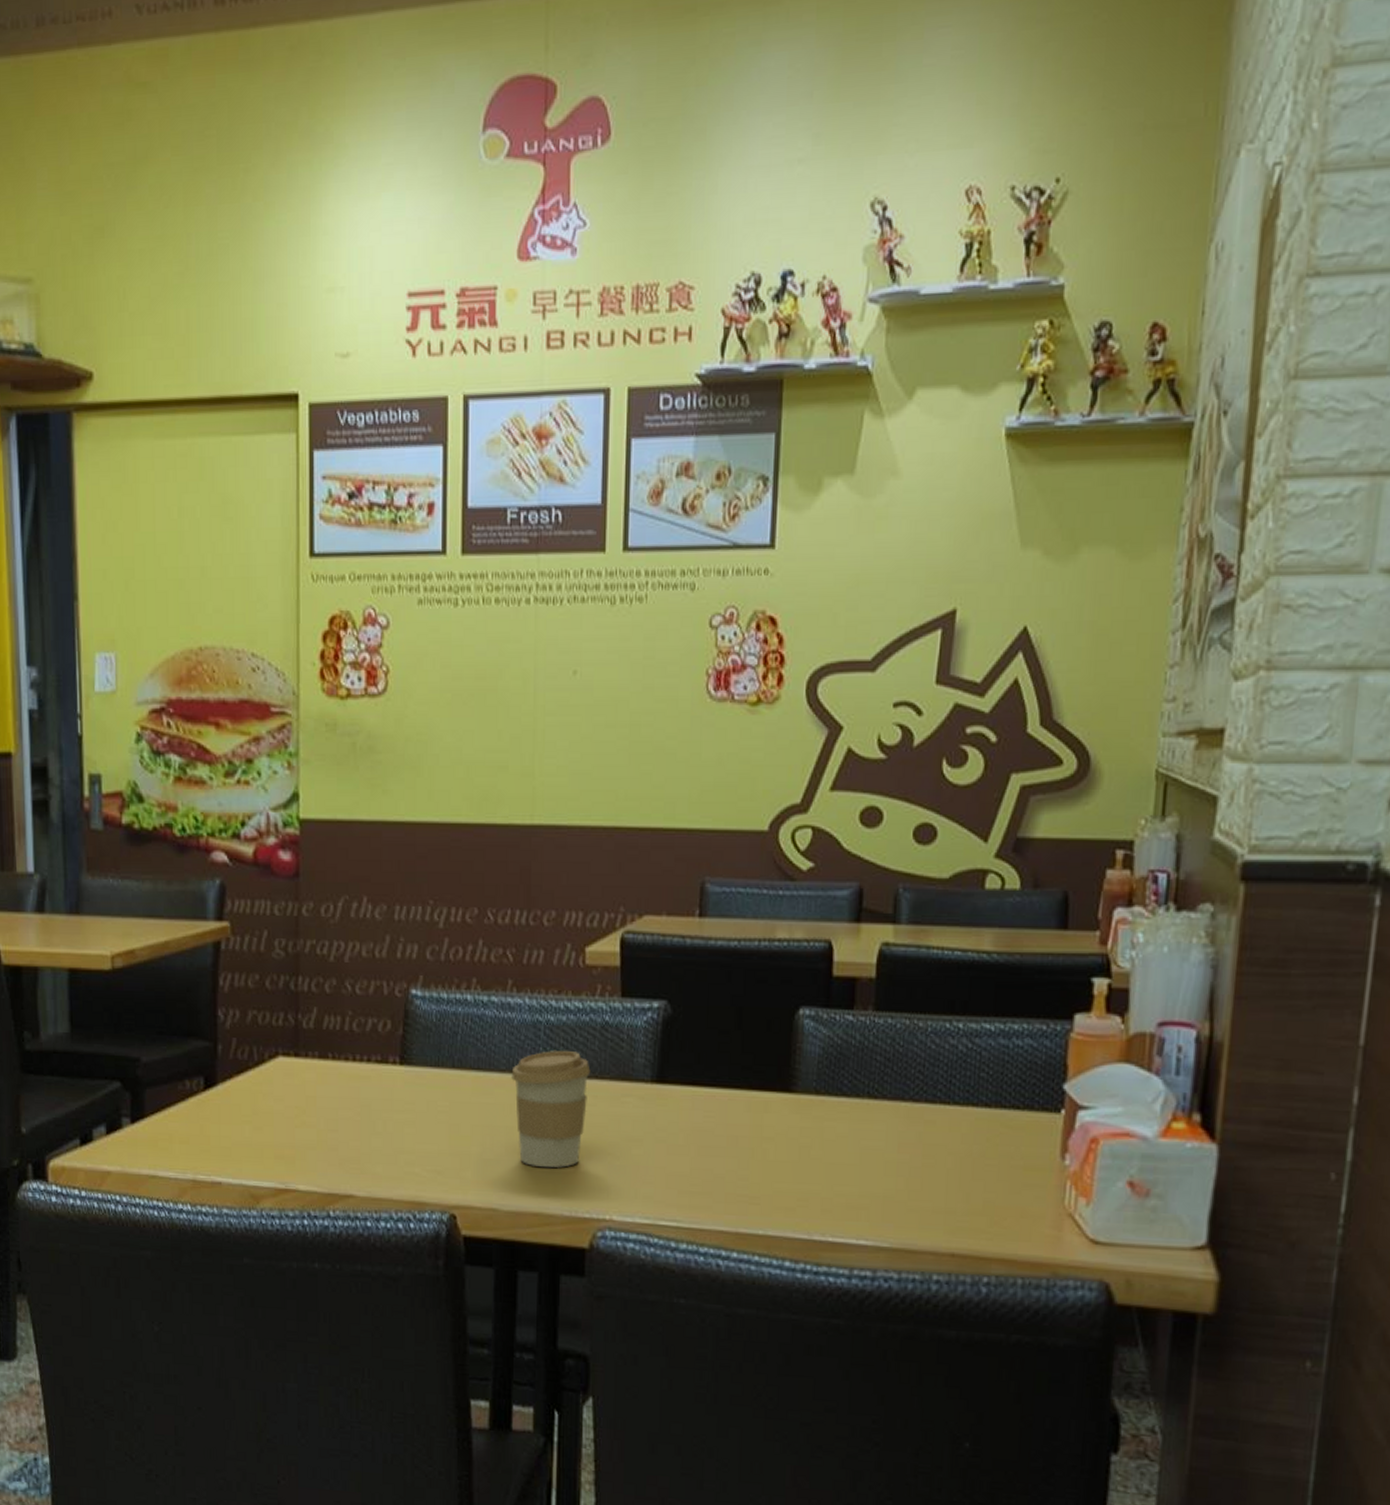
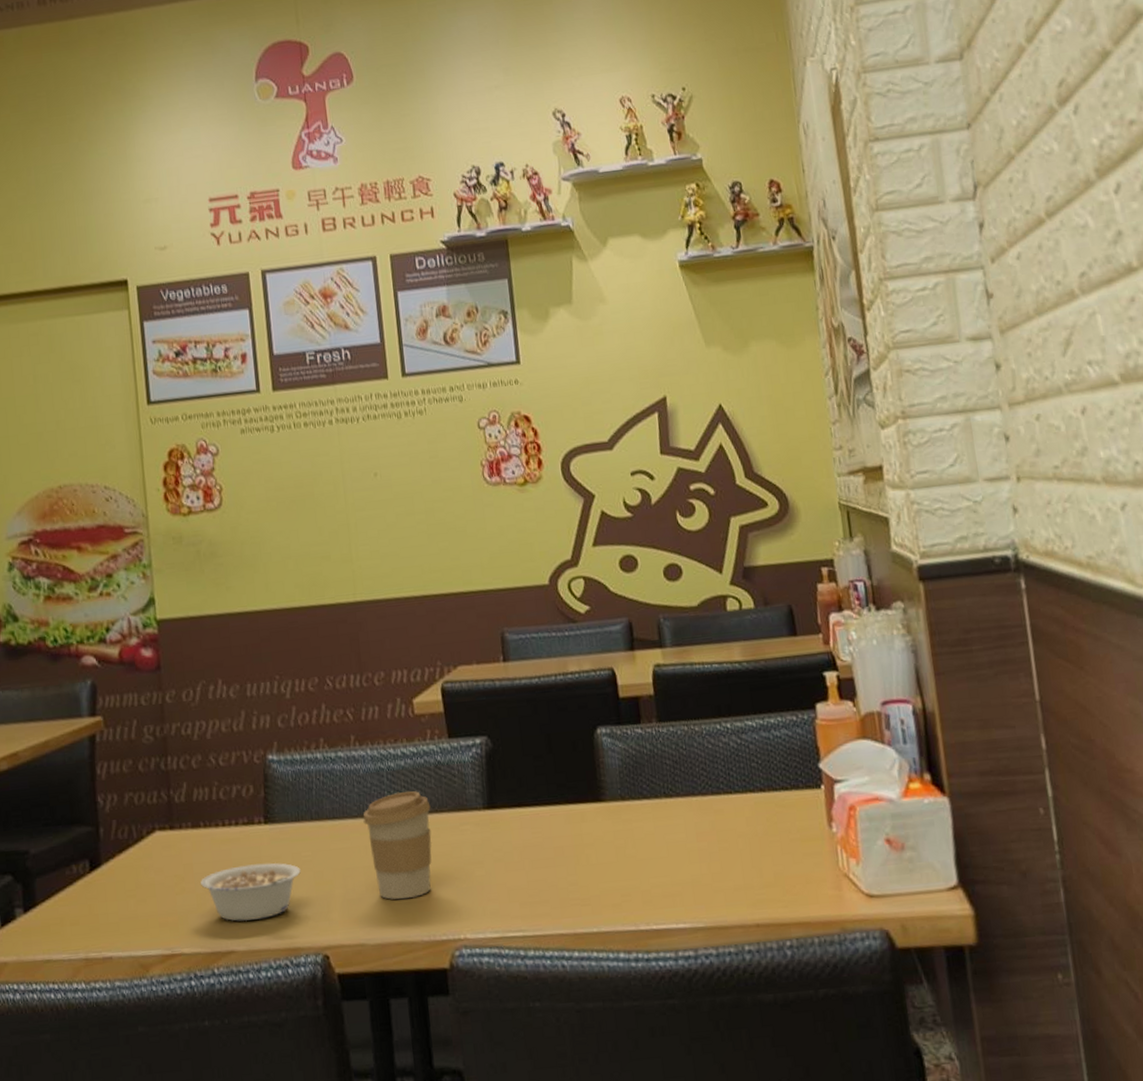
legume: none [322,1106,435,1167] -> present [200,863,301,922]

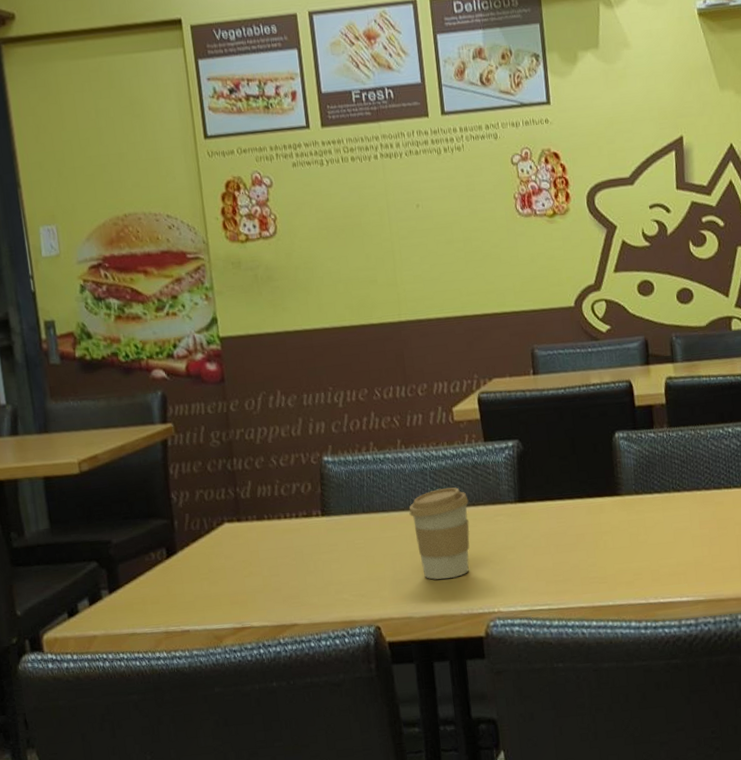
legume: present [200,863,301,922] -> none [265,549,355,599]

